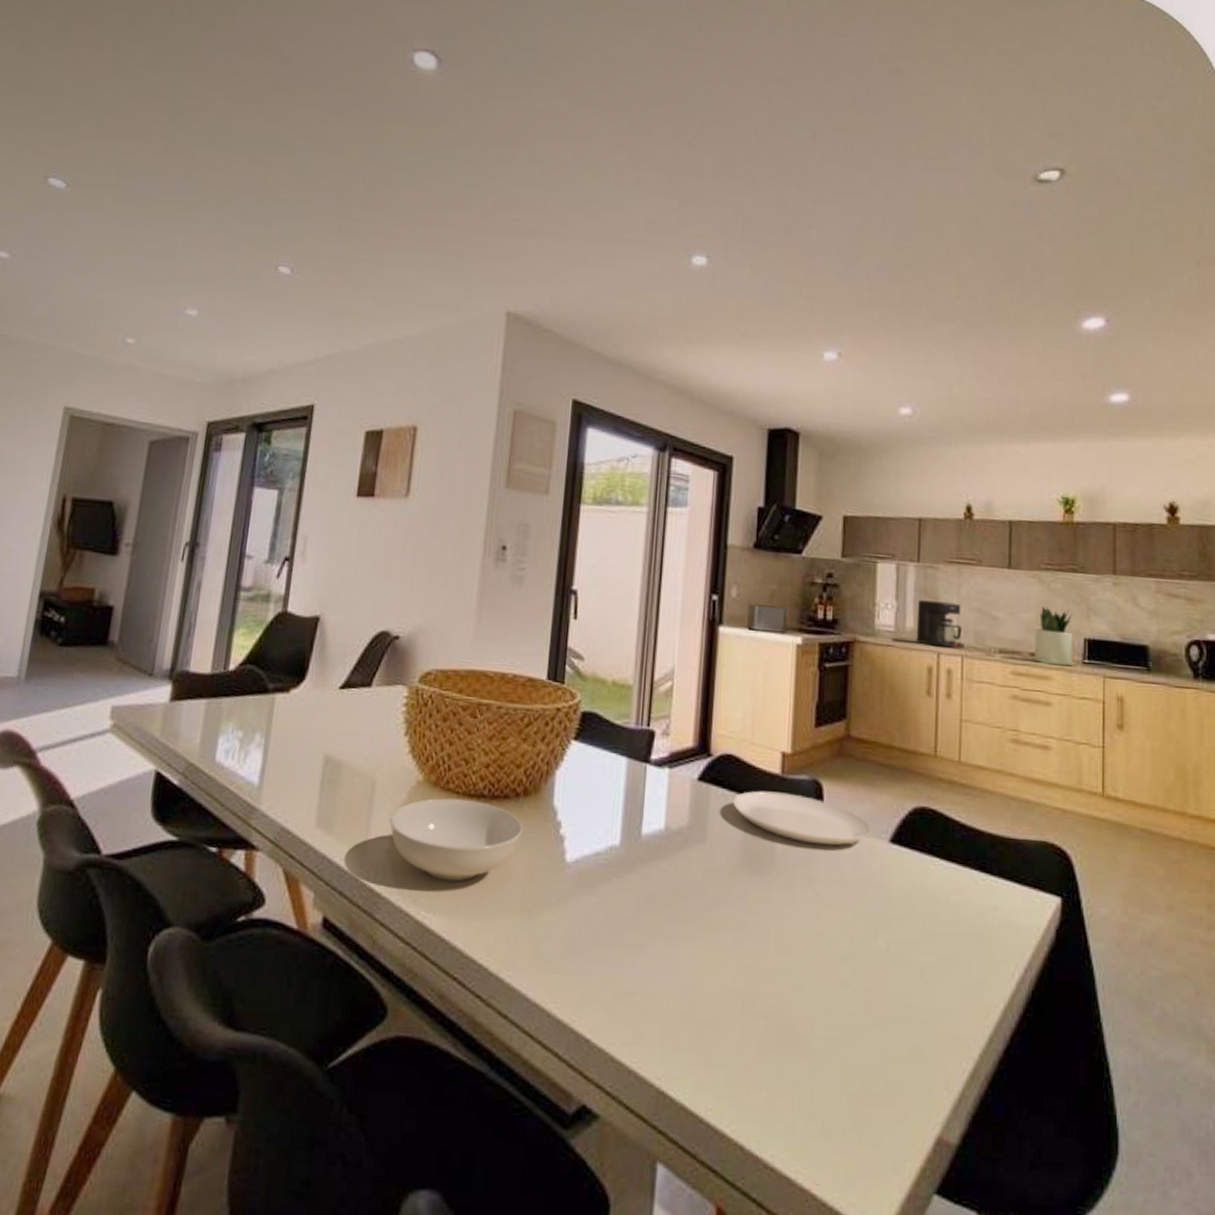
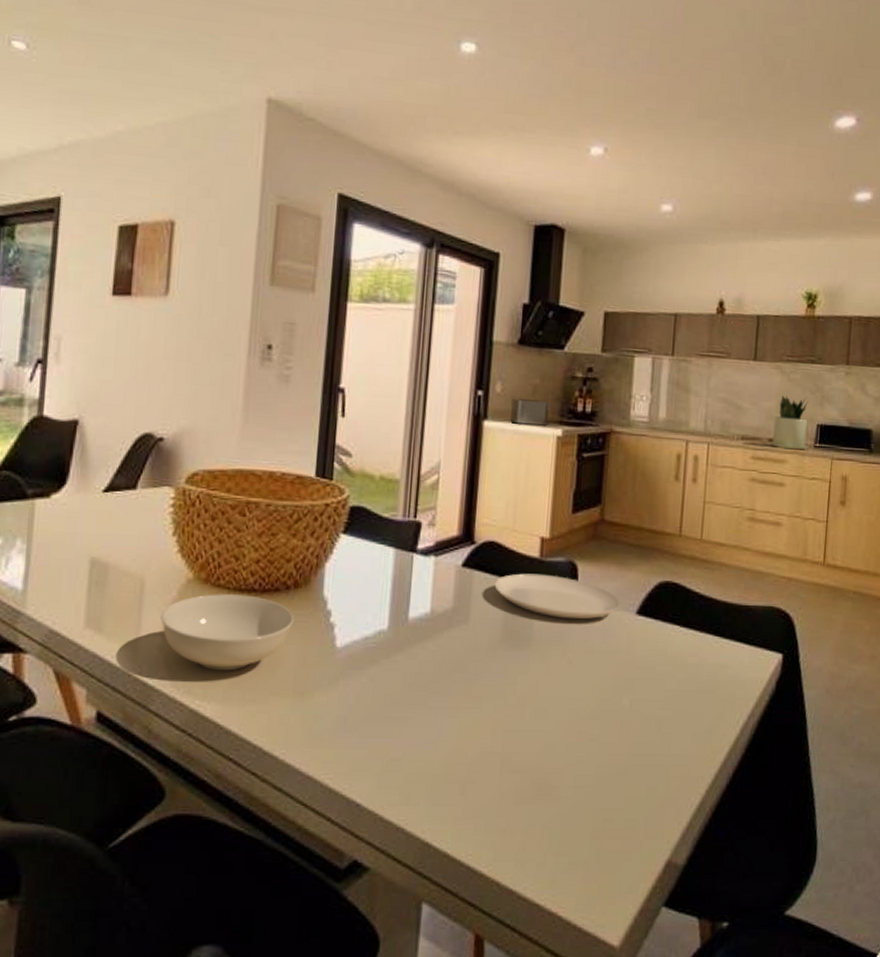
coffee maker: present [916,600,964,649] -> none [667,391,711,437]

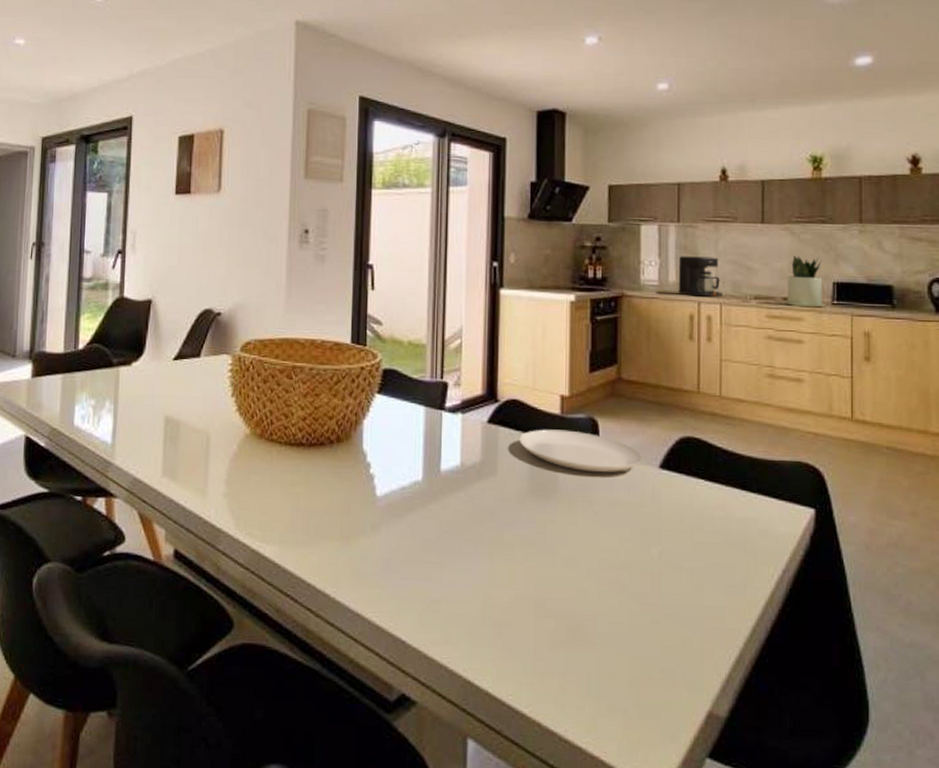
bowl: present [161,594,294,671] -> none [224,447,338,516]
toaster: present [510,398,550,427] -> none [525,268,563,293]
coffee maker: none [667,391,711,437] -> present [678,256,723,298]

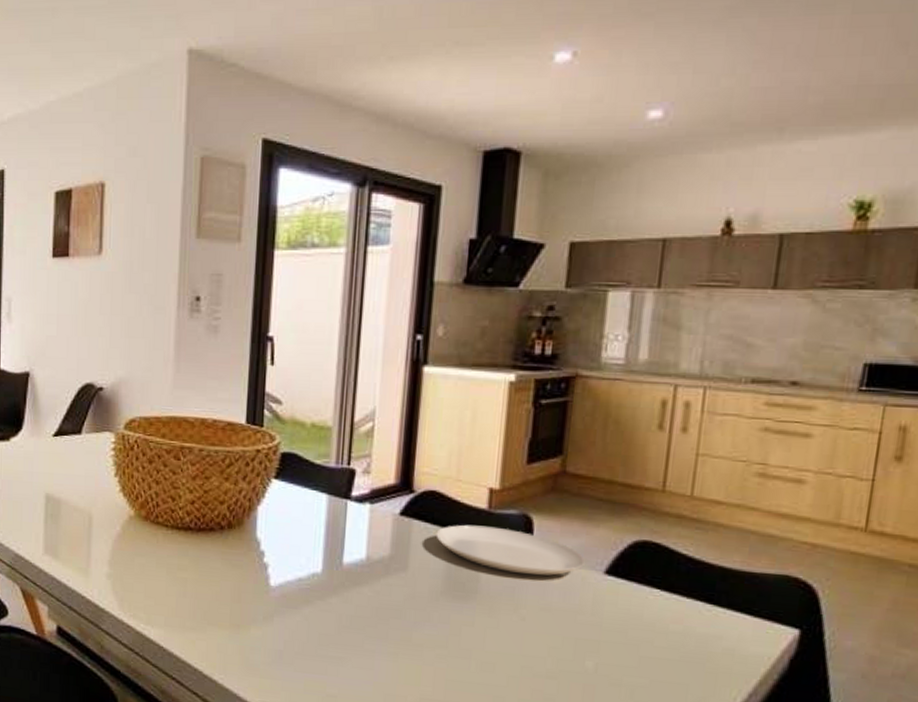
coffee maker: present [678,256,723,298] -> none [649,329,709,380]
planter: present [783,255,826,308] -> none [791,329,854,395]

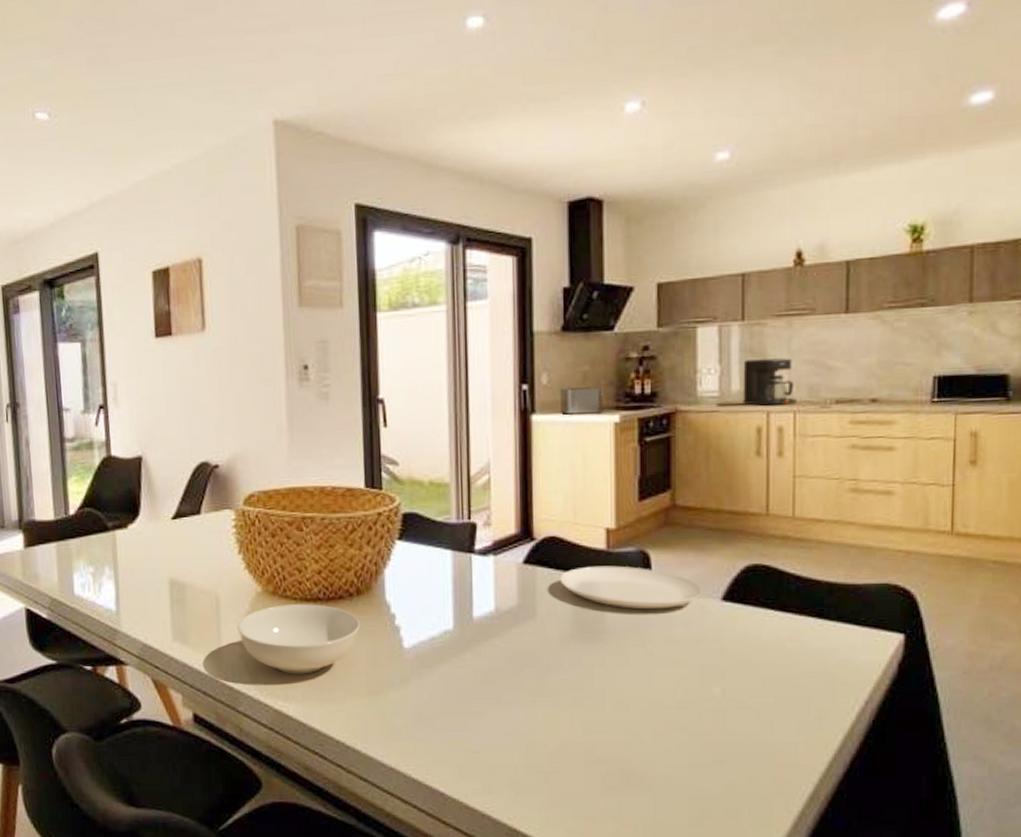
bowl: none [107,530,228,601] -> present [237,604,360,674]
toaster: none [454,342,501,372] -> present [560,387,605,416]
coffee maker: none [649,329,709,380] -> present [743,358,797,407]

